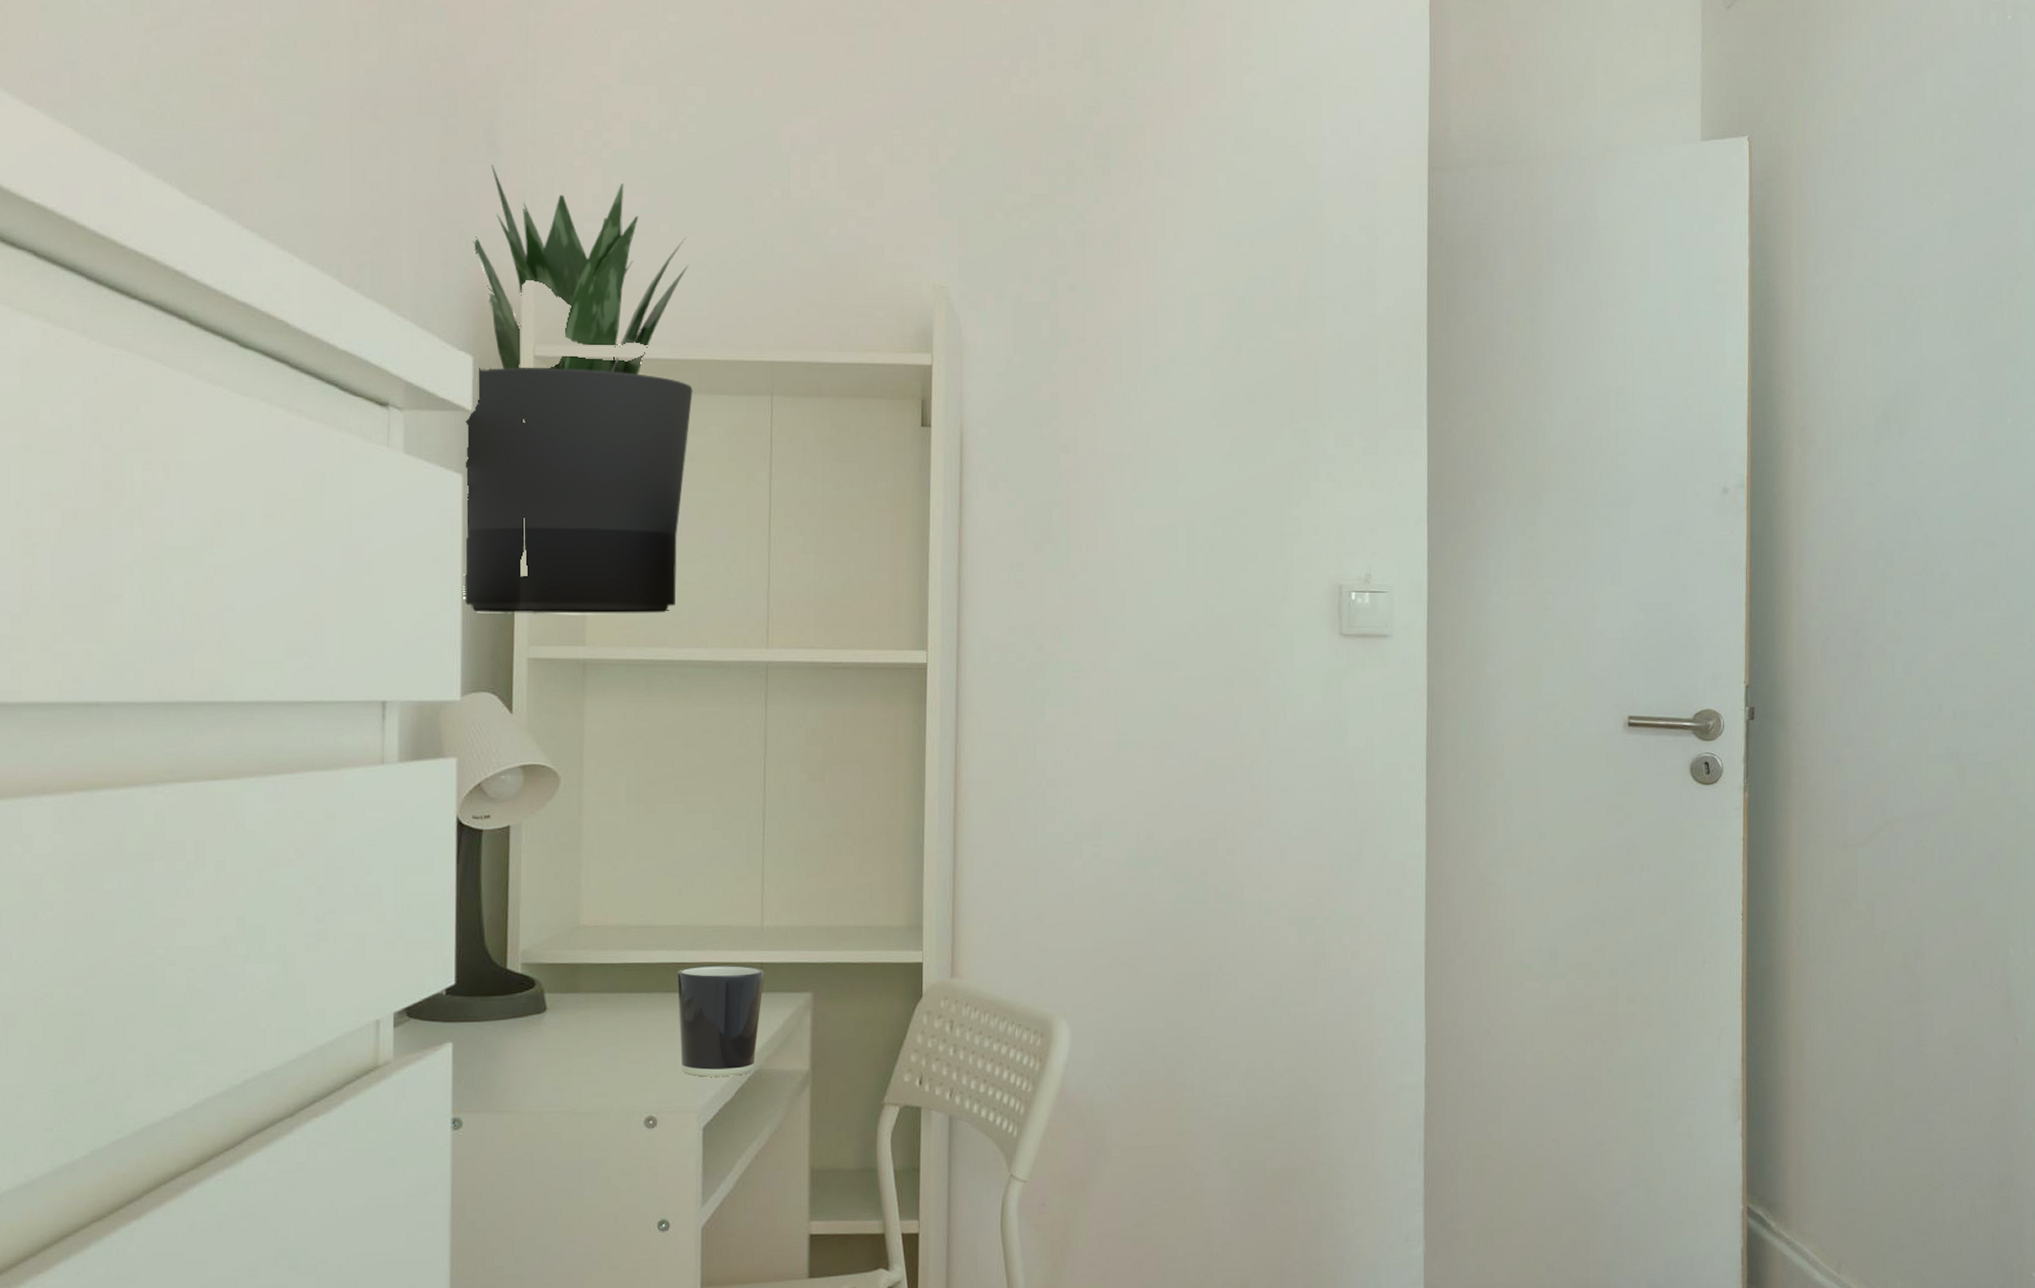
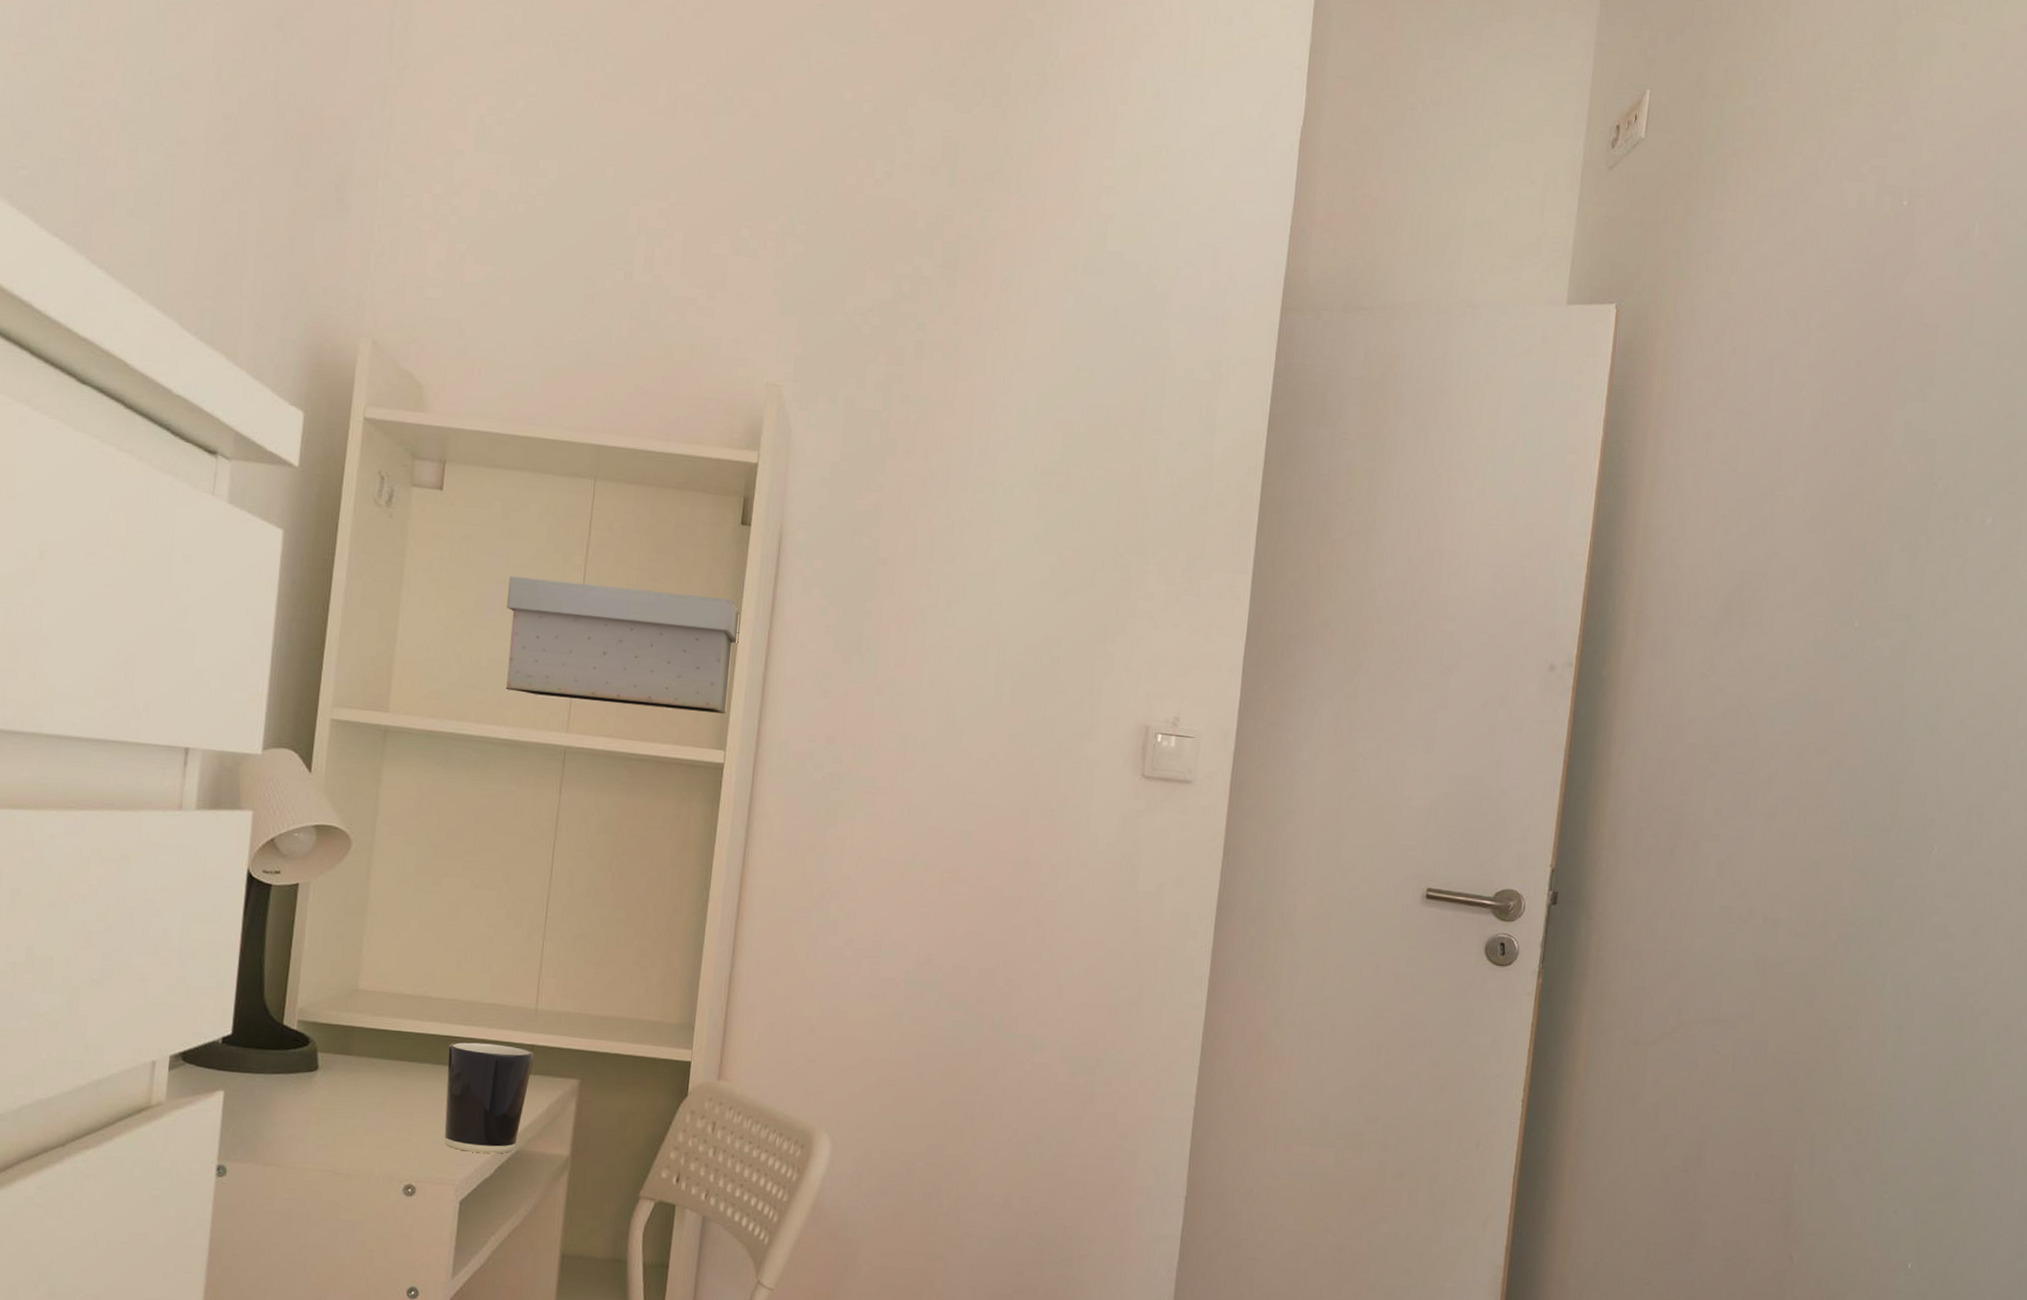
planter: present [464,164,693,614] -> none [274,221,525,688]
decorative box: none [695,499,930,615] -> present [506,576,741,714]

